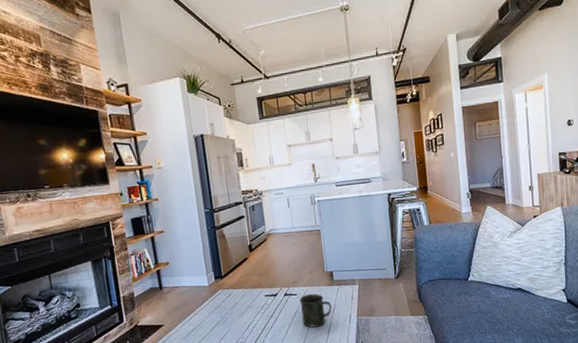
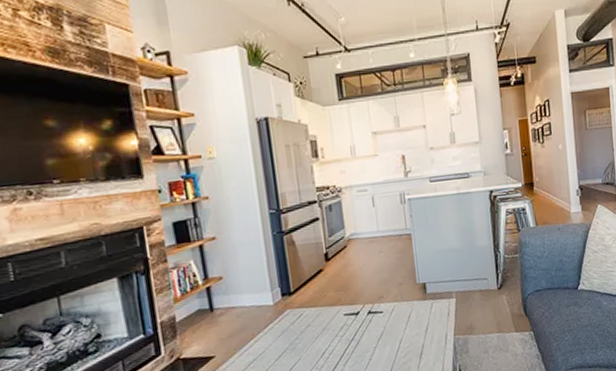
mug: present [299,293,332,328] -> none [386,310,425,352]

